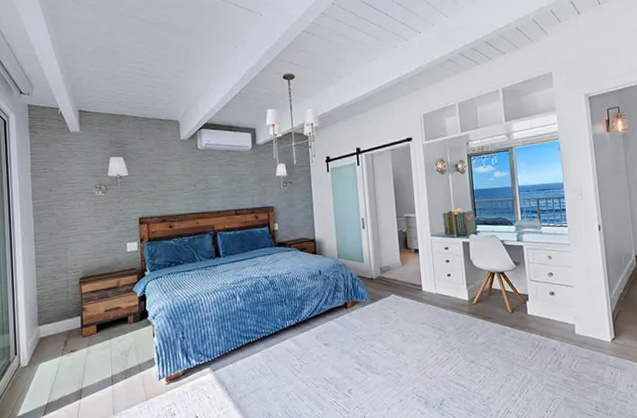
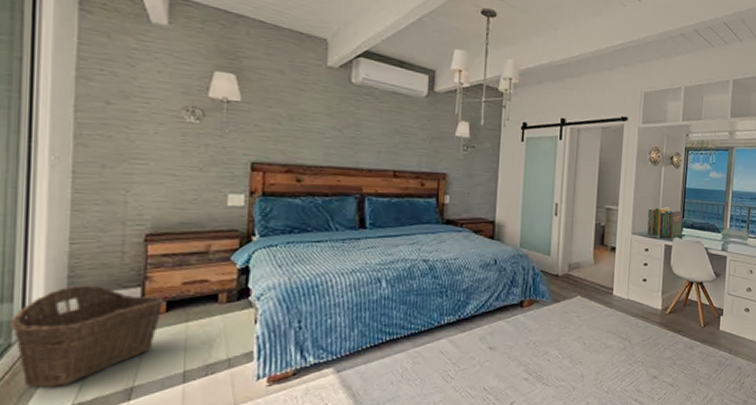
wicker basket: none [9,317,95,392] -> present [10,285,165,387]

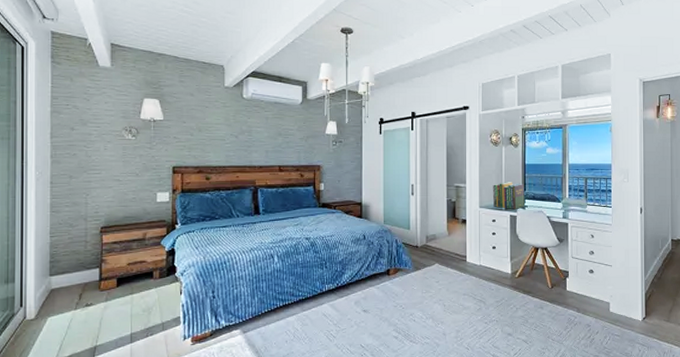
wicker basket: present [10,285,165,387] -> none [13,268,116,347]

